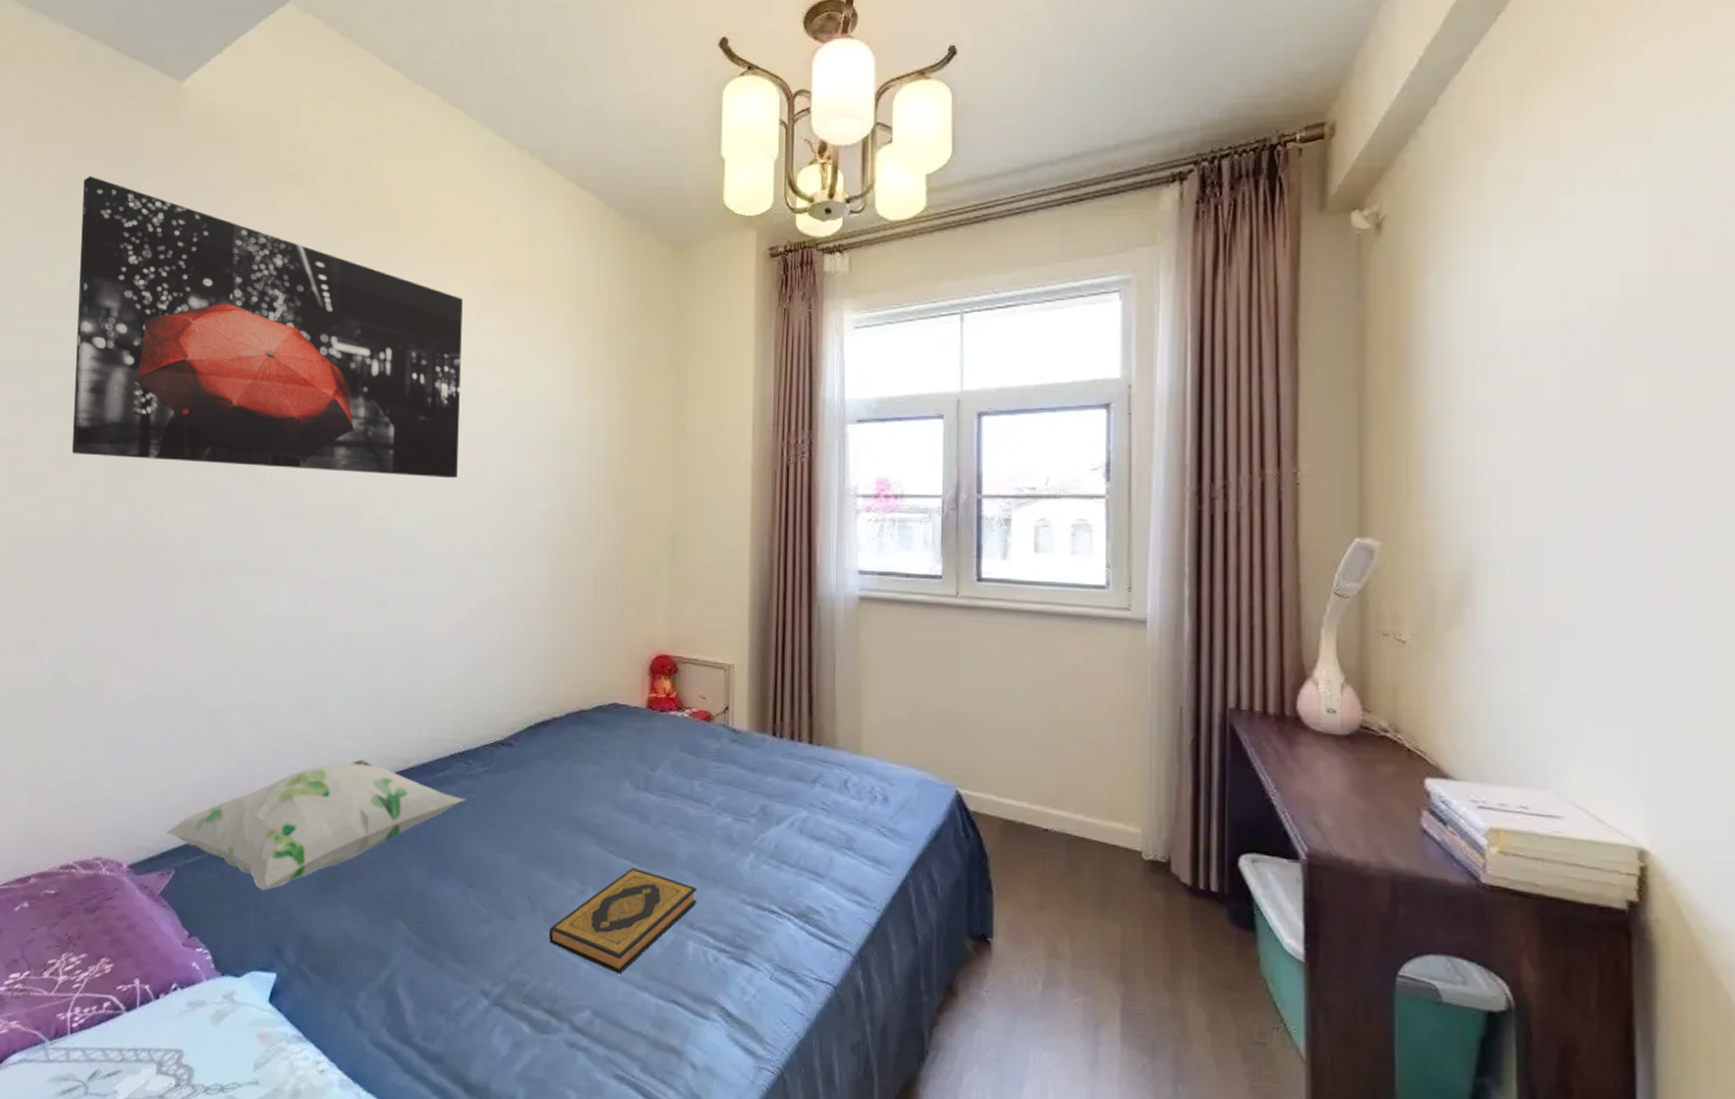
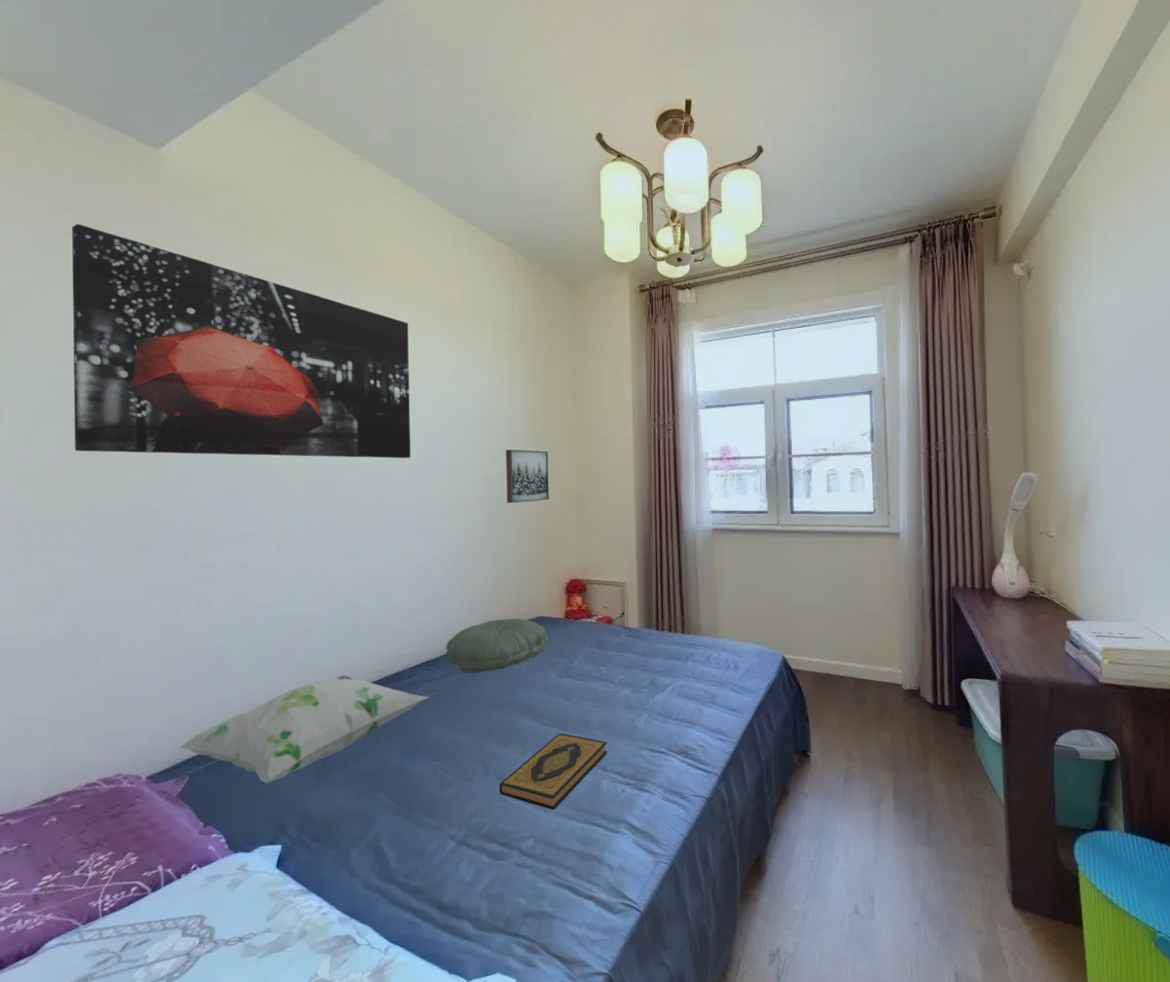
pillow: none [488,702,624,774] -> present [445,618,549,673]
wall art: none [577,471,635,546] -> present [506,449,549,504]

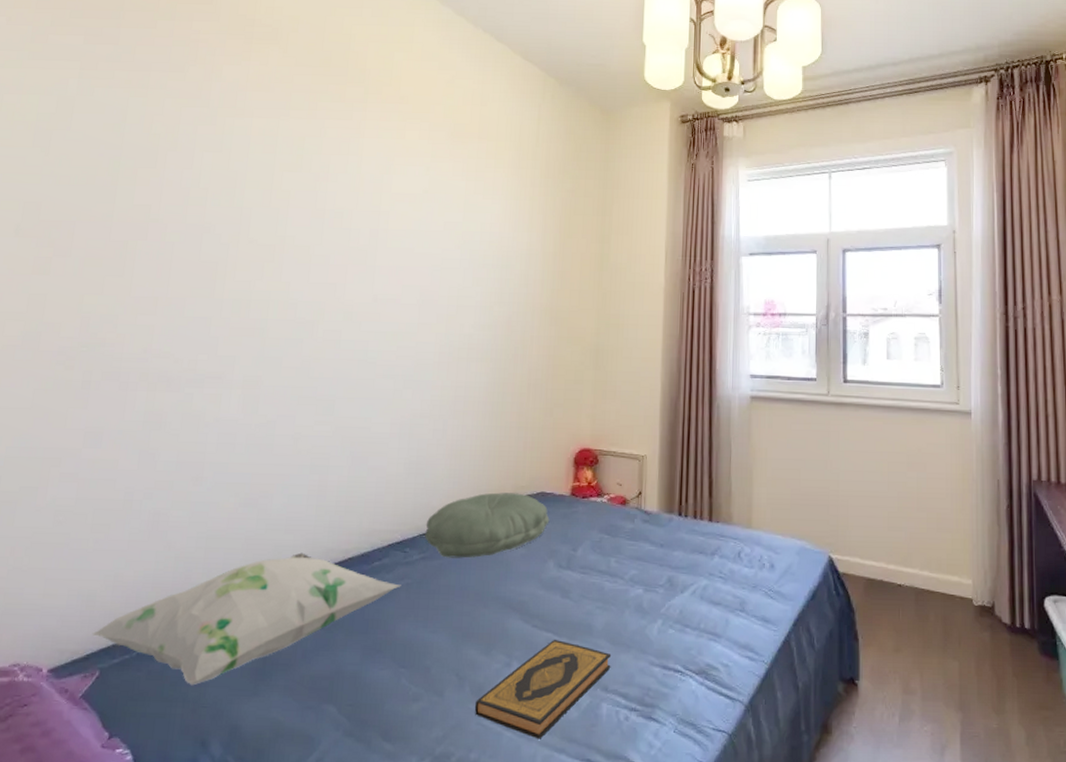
wall art: present [72,224,411,459] -> none [25,23,419,297]
wall art: present [506,449,549,504] -> none [513,291,566,355]

